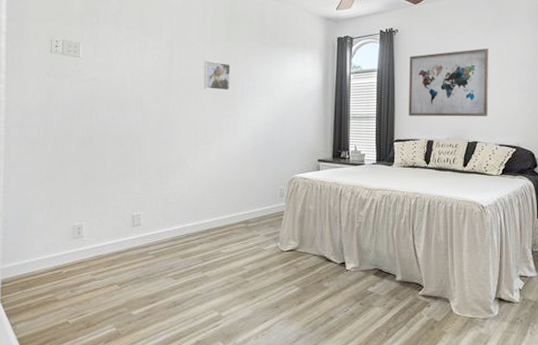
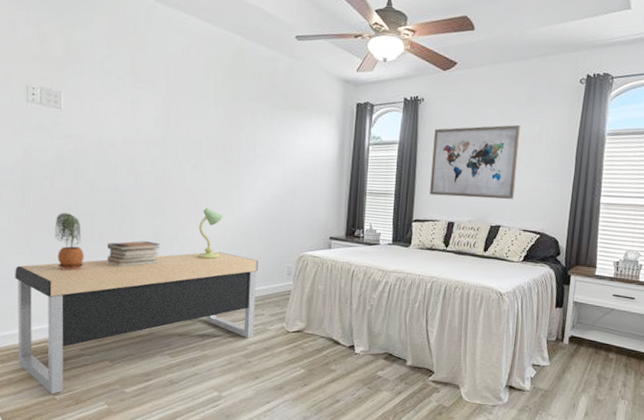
desk: none [36,178,253,318] -> present [15,251,258,394]
potted plant: none [72,148,98,200] -> present [55,213,85,270]
book stack: none [117,171,164,196] -> present [106,241,160,268]
table lamp: none [197,138,220,185] -> present [197,208,223,260]
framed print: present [203,60,231,91] -> none [205,121,236,157]

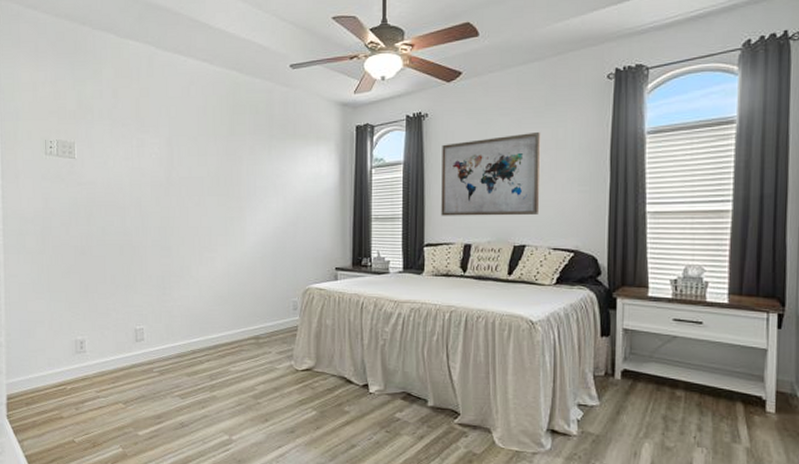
desk: present [15,251,258,394] -> none [37,288,263,437]
potted plant: present [55,213,85,270] -> none [71,257,99,312]
book stack: present [106,241,160,268] -> none [118,281,167,308]
table lamp: present [197,208,223,260] -> none [203,245,226,297]

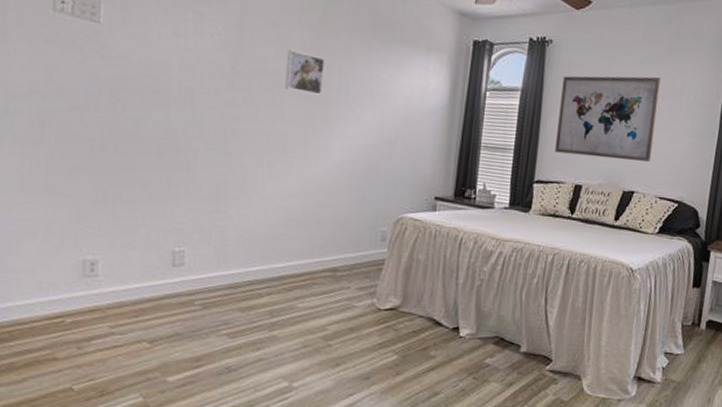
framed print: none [206,157,235,191] -> present [284,49,325,95]

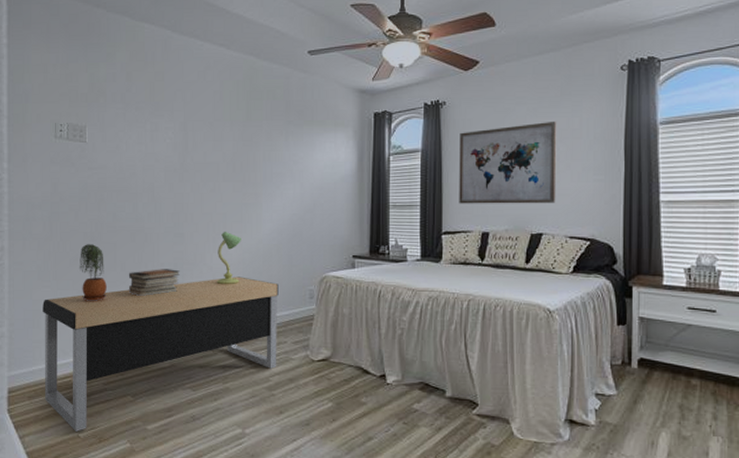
desk: none [24,209,346,383] -> present [43,276,279,432]
potted plant: none [83,153,122,226] -> present [80,244,108,301]
book stack: none [151,192,222,225] -> present [128,269,180,297]
table lamp: none [269,156,304,219] -> present [216,232,241,285]
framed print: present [284,49,325,95] -> none [222,143,252,177]

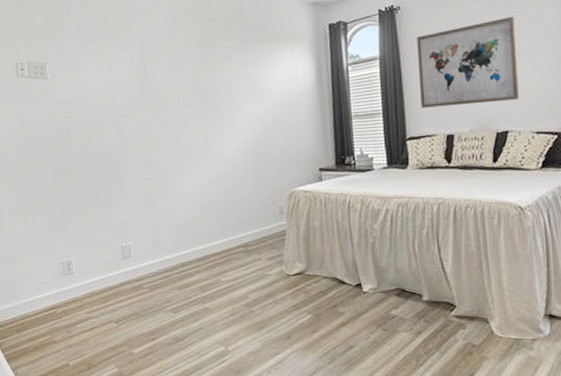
desk: present [43,276,279,432] -> none [21,198,254,360]
potted plant: present [80,244,108,301] -> none [52,178,83,234]
book stack: present [128,269,180,297] -> none [101,196,151,226]
table lamp: present [216,232,241,285] -> none [185,155,210,208]

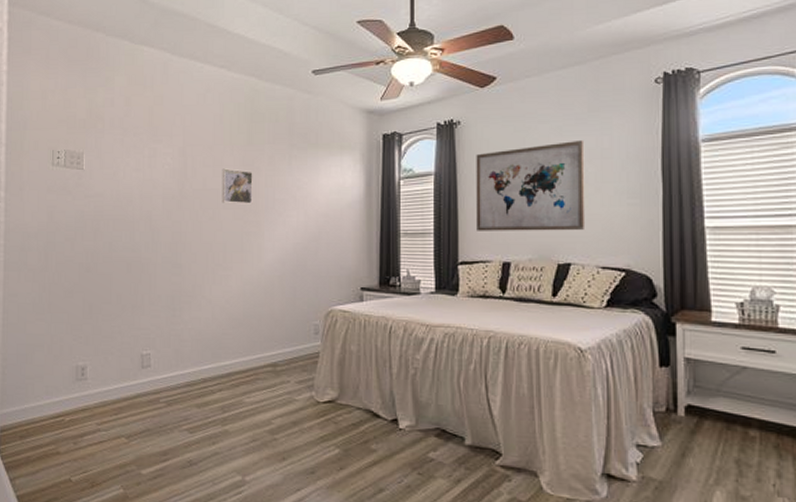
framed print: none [180,67,212,101] -> present [222,168,253,204]

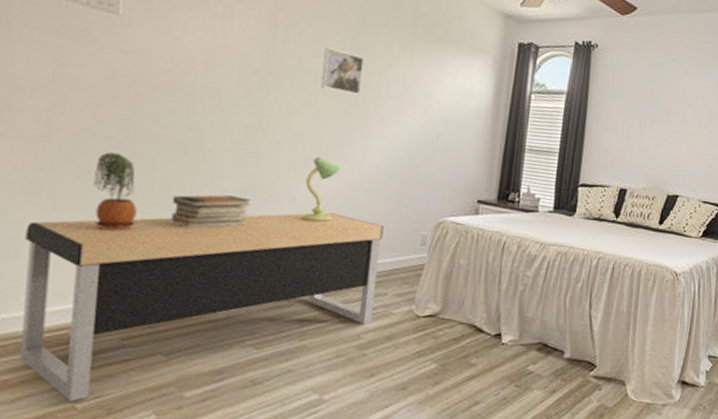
desk: none [36,310,281,475] -> present [21,212,384,401]
potted plant: none [75,275,103,335] -> present [94,152,137,230]
book stack: none [124,301,177,331] -> present [171,195,250,229]
table lamp: none [215,262,242,319] -> present [301,157,340,223]
wall art: present [476,139,586,231] -> none [600,80,705,166]

